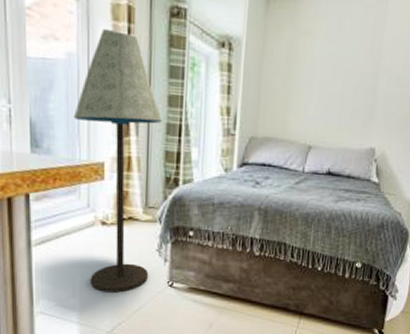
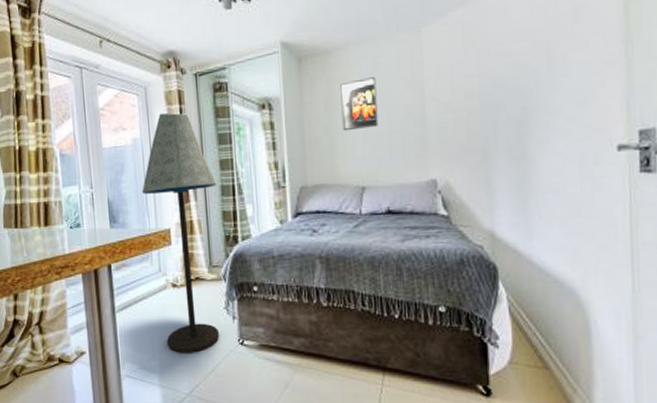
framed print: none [300,36,339,89] -> present [340,77,378,132]

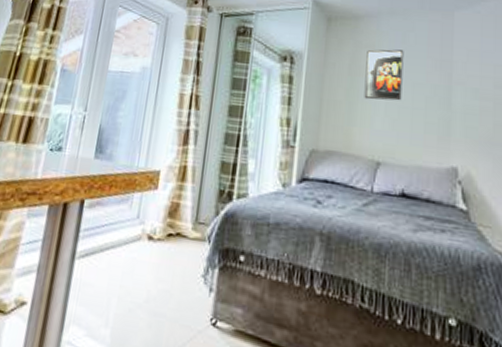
floor lamp: present [141,112,220,353] -> none [125,46,222,327]

